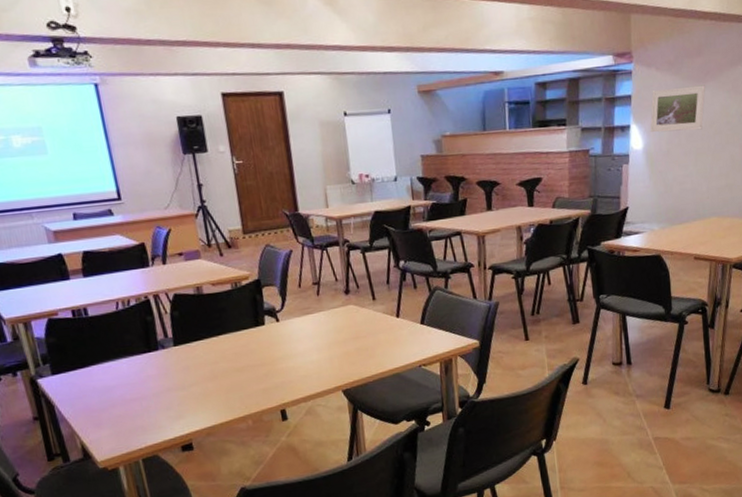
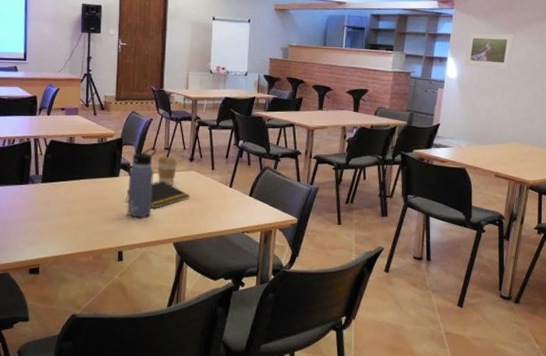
water bottle: none [275,284,311,370] -> present [127,147,157,218]
notepad: none [277,321,353,356] -> present [126,181,190,209]
coffee cup: none [306,292,332,326] -> present [157,157,178,185]

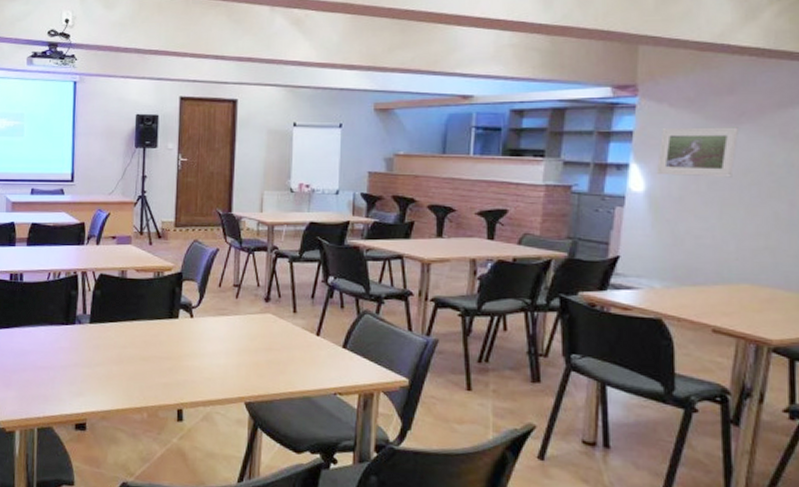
notepad: present [126,181,190,209] -> none [187,325,266,360]
water bottle: present [127,147,157,218] -> none [188,283,224,370]
coffee cup: present [157,157,178,185] -> none [224,295,250,331]

